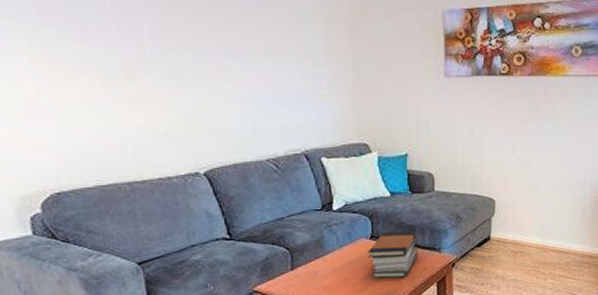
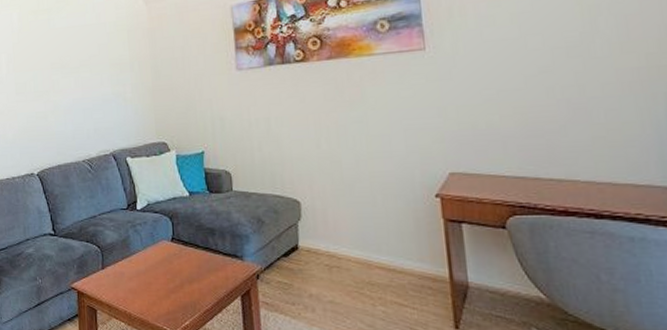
book stack: present [367,231,419,279] -> none [169,235,220,287]

